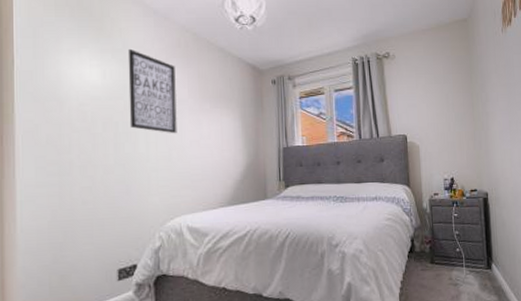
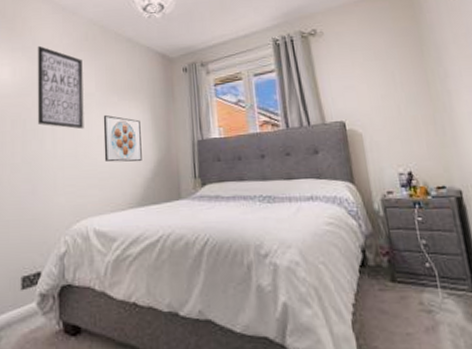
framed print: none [195,121,232,166] -> present [103,114,142,162]

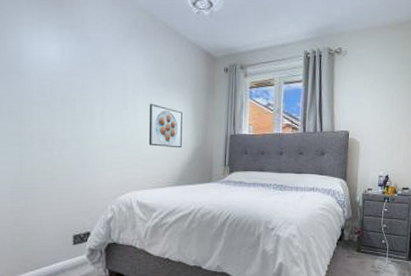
wall art: present [37,45,84,130] -> none [86,26,132,115]

